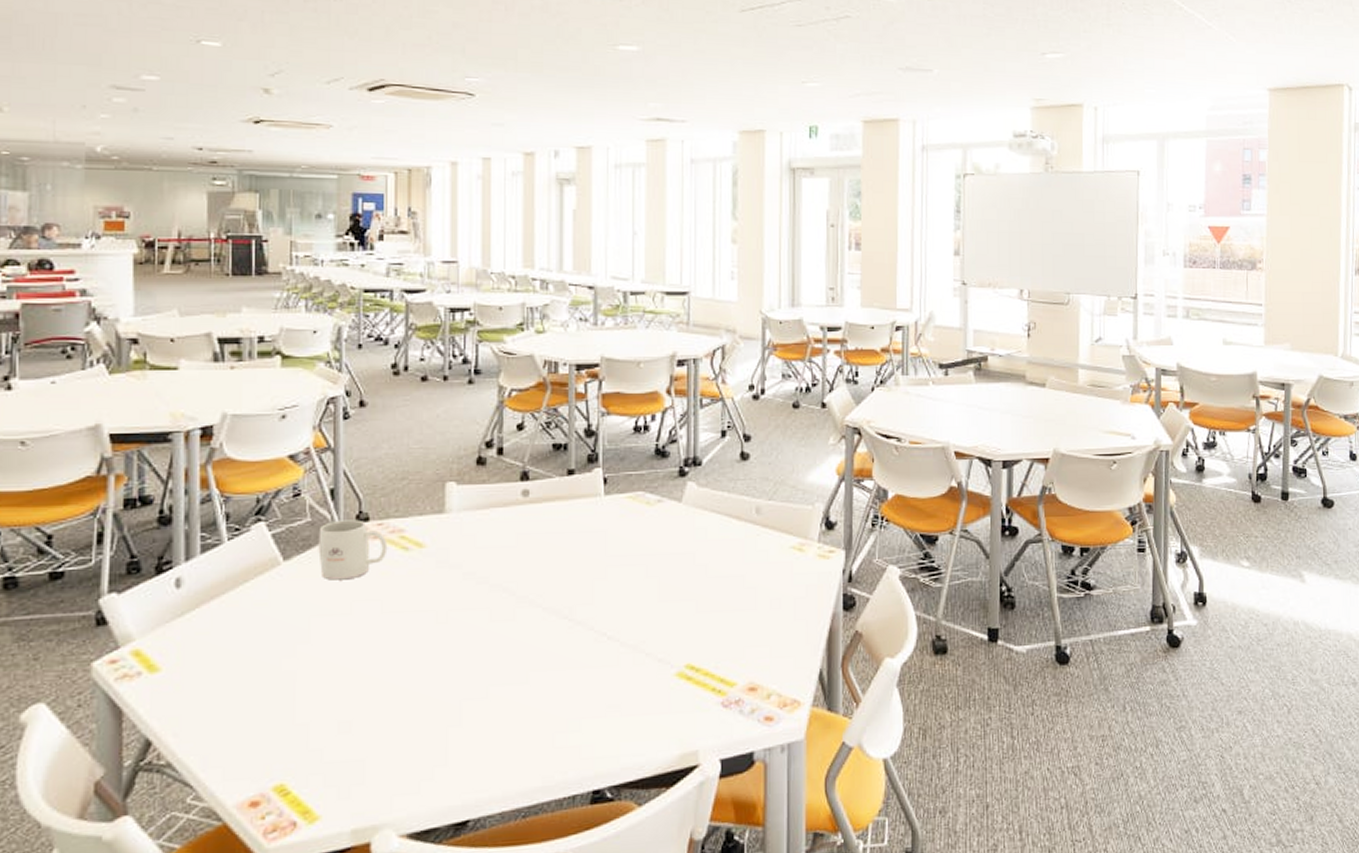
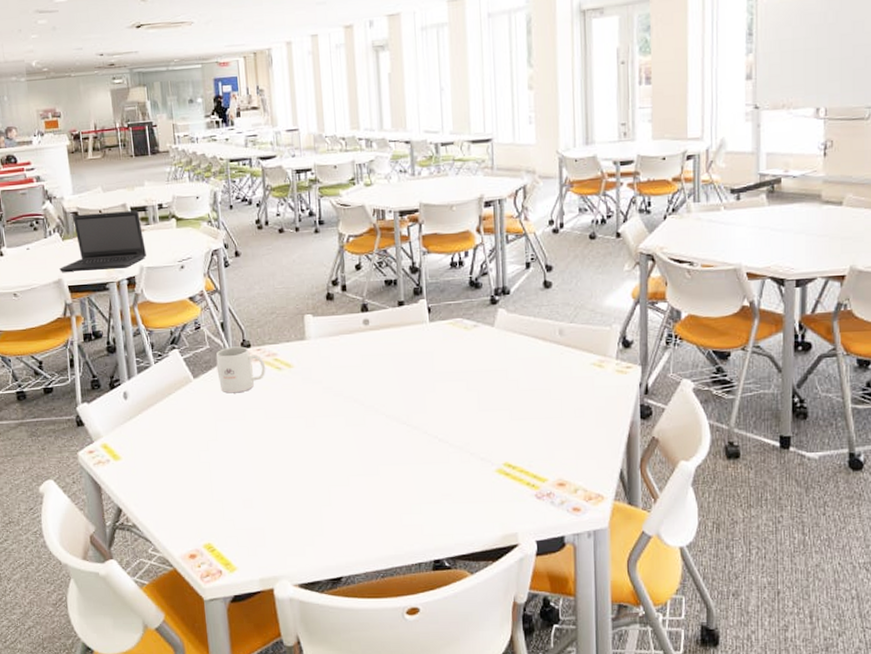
laptop: none [99,342,233,415] -> present [59,210,146,272]

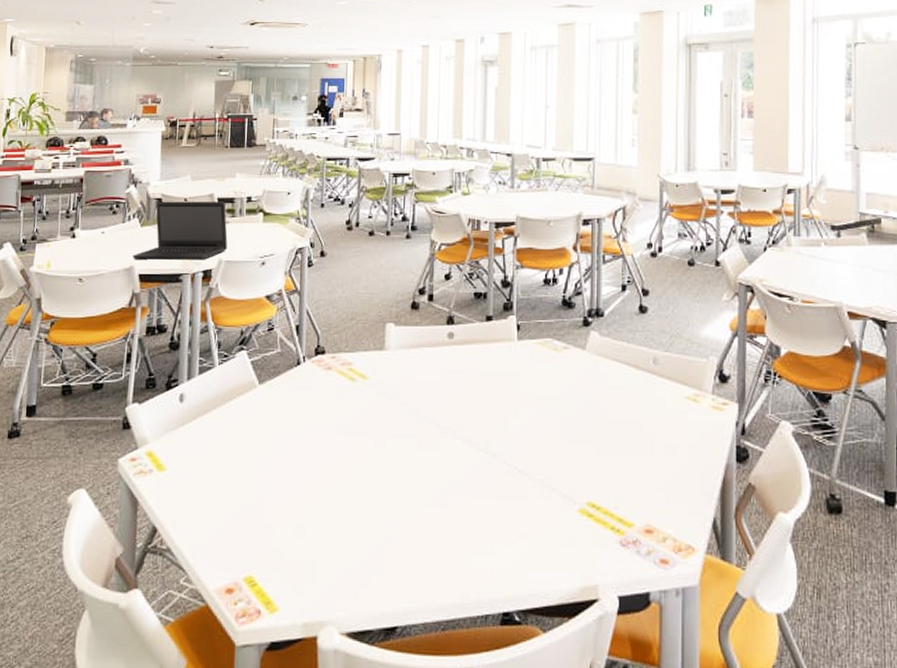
mug: present [215,346,266,394] -> none [285,352,339,404]

